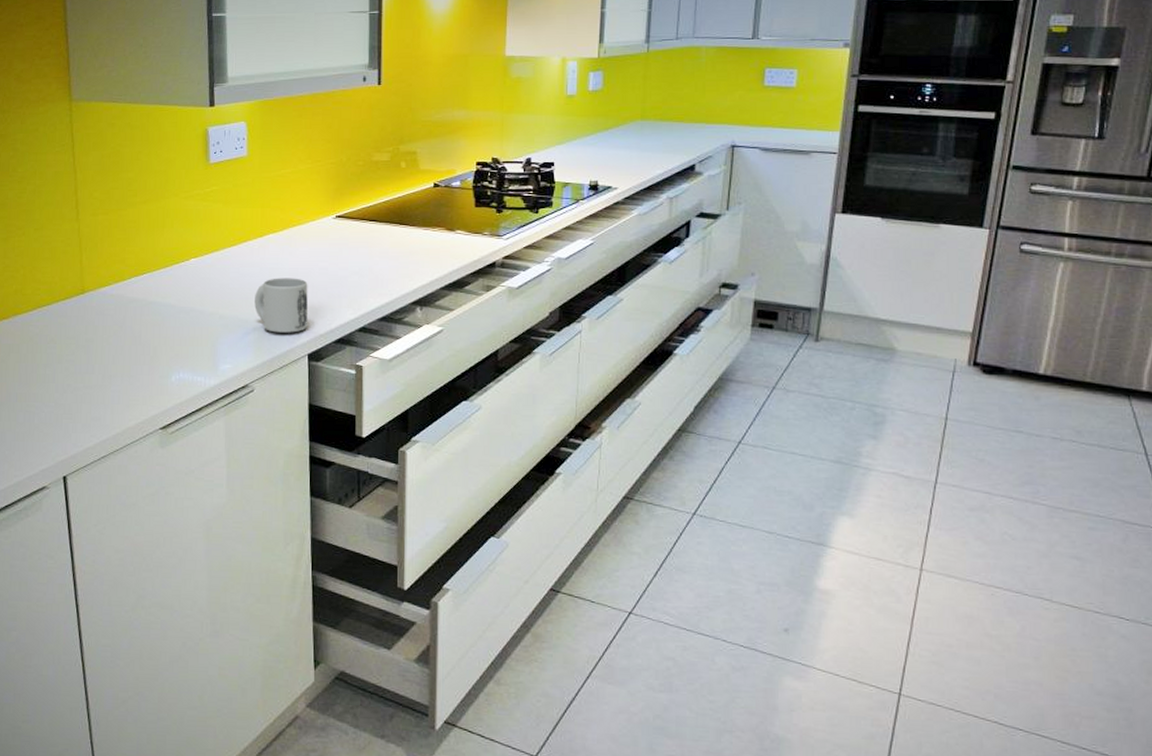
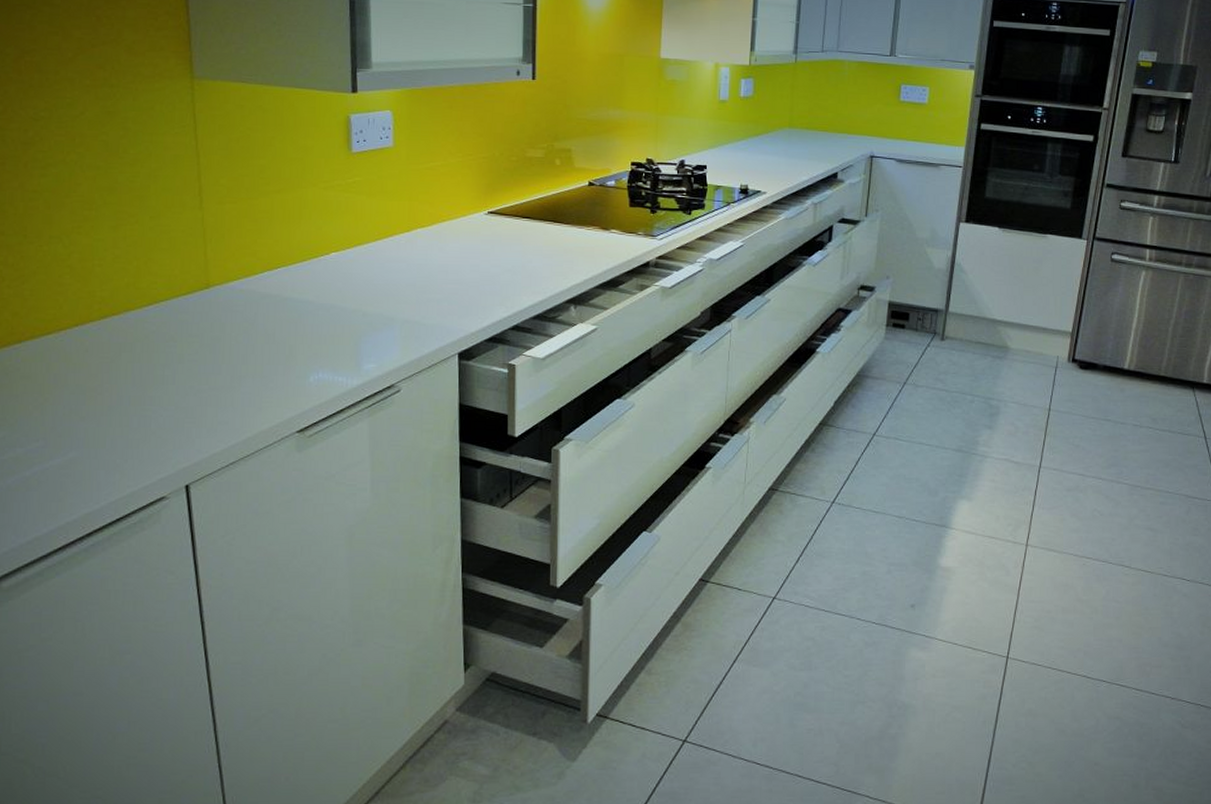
mug: present [254,278,308,333] -> none [401,274,459,331]

